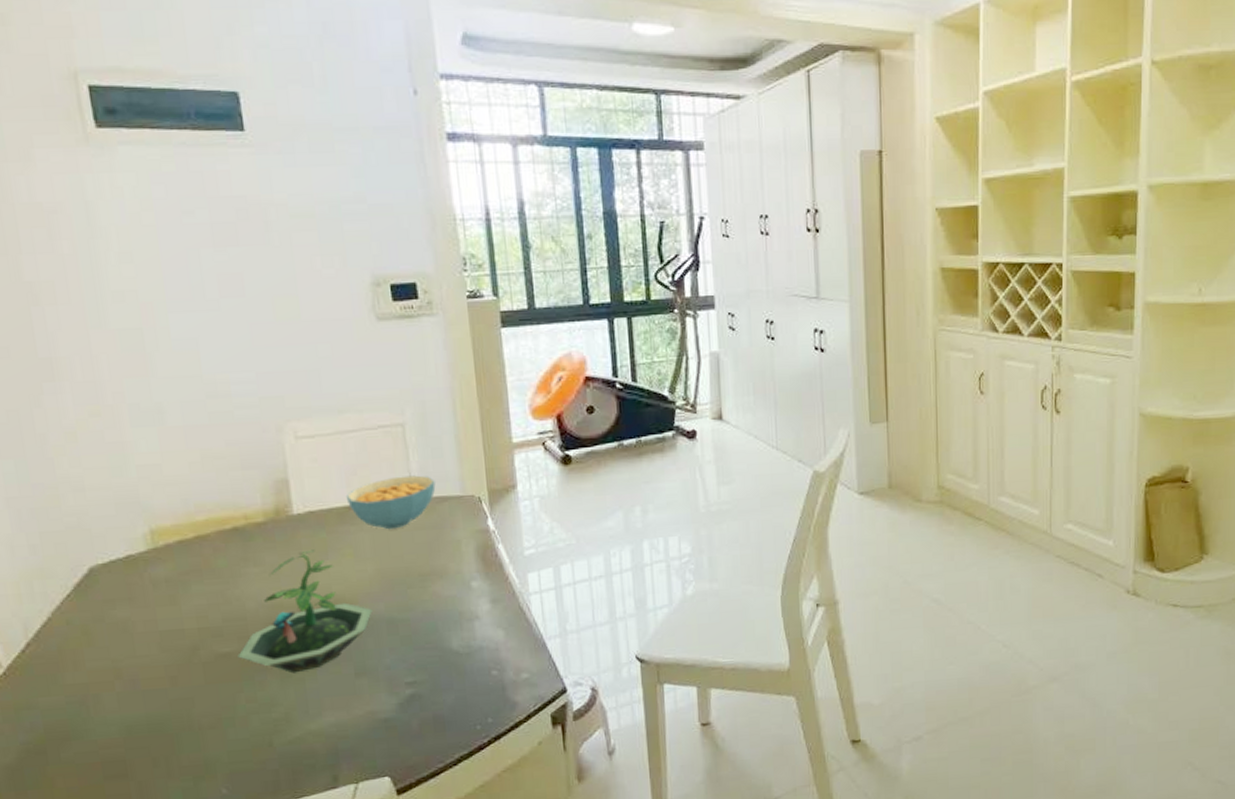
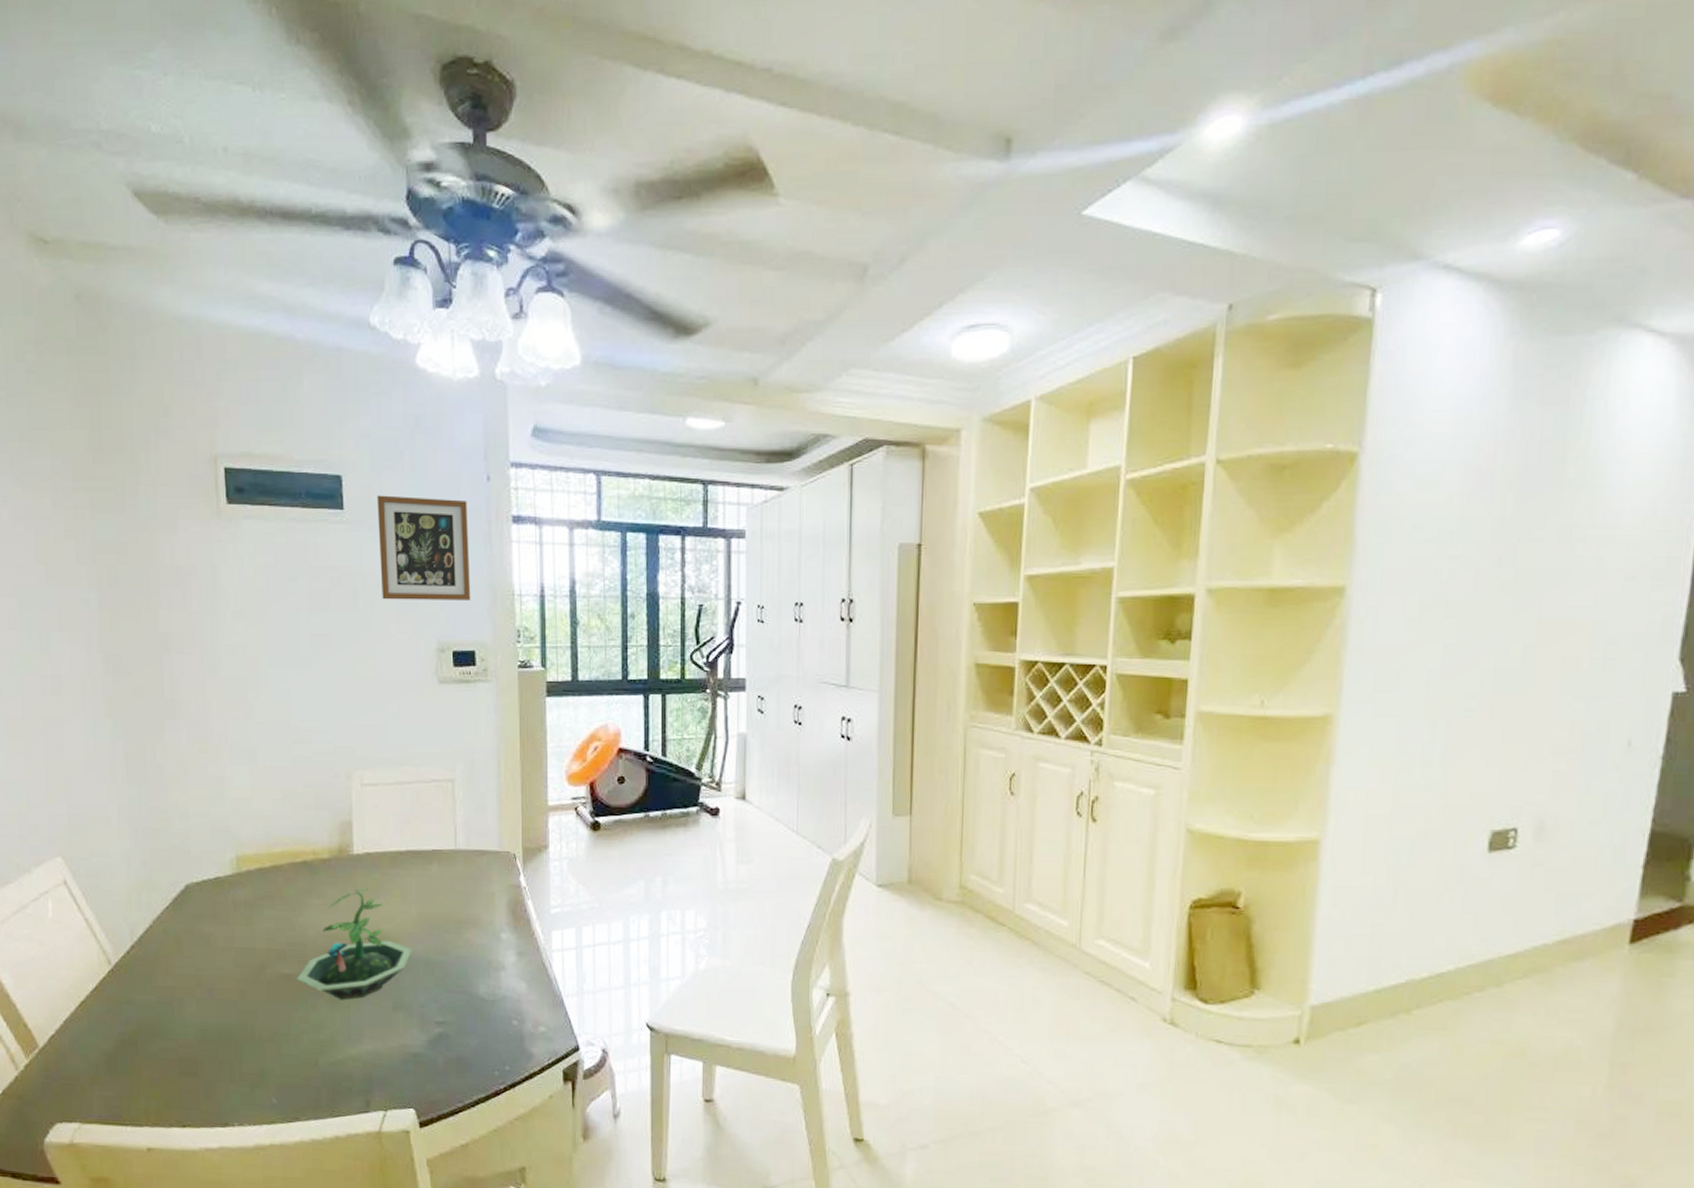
picture frame: none [284,113,407,232] -> present [377,495,471,600]
cereal bowl: present [345,475,436,530] -> none [399,828,477,877]

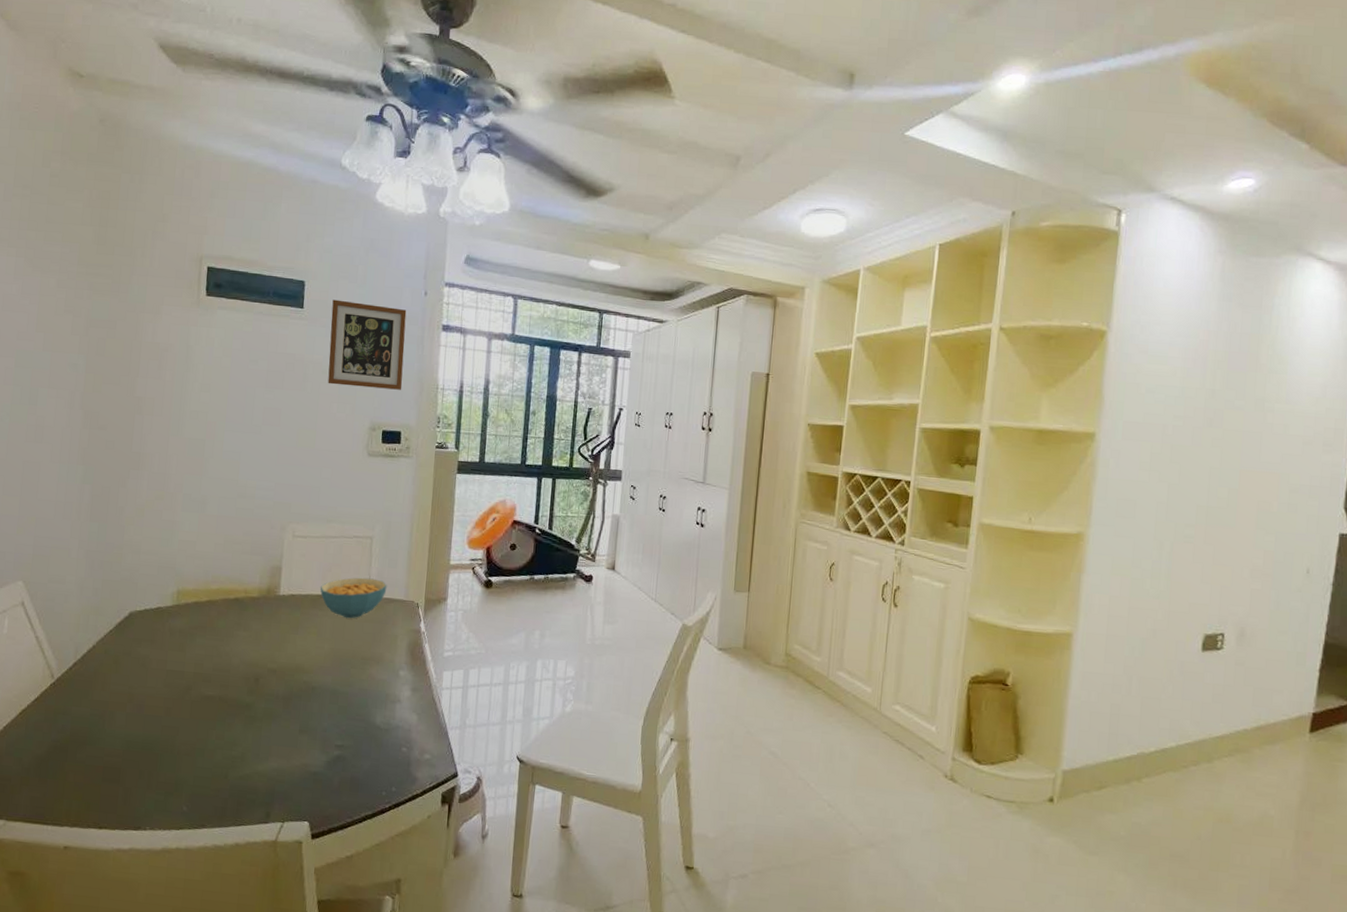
terrarium: present [296,888,412,1000] -> none [217,624,322,722]
cereal bowl: none [399,828,477,877] -> present [320,577,387,619]

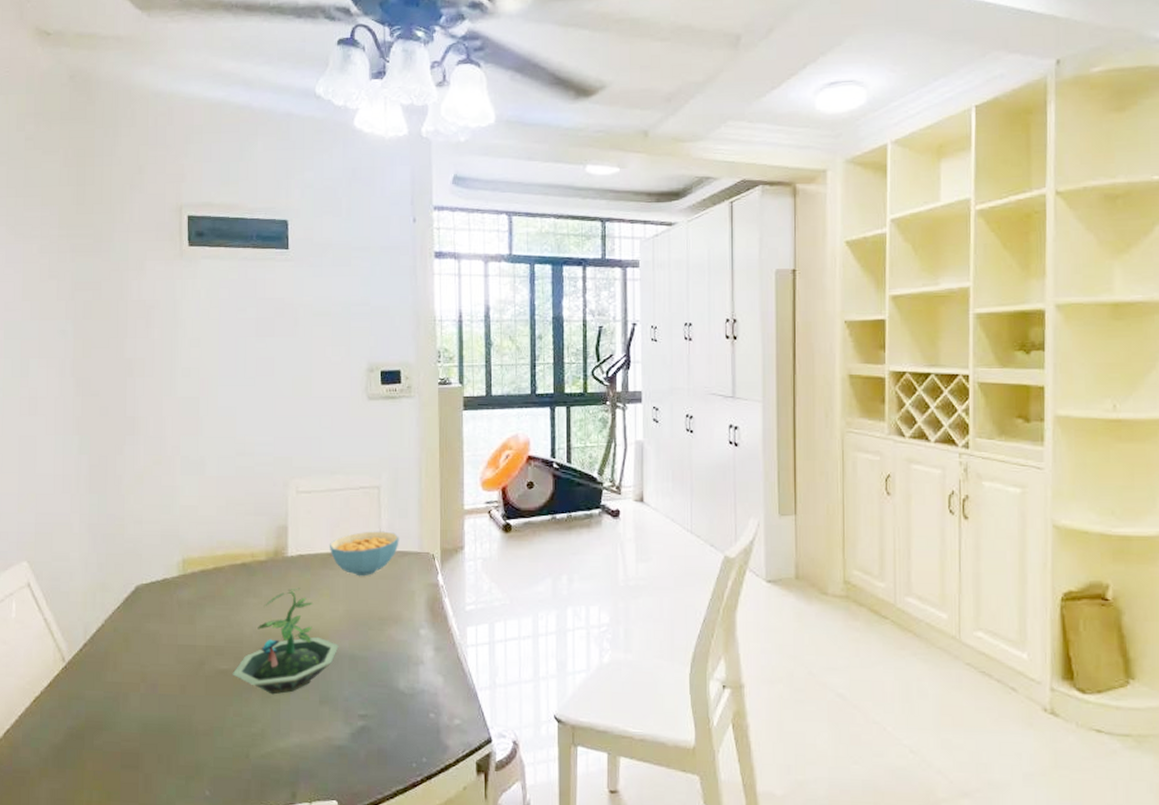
terrarium: none [217,624,322,722] -> present [232,588,339,695]
picture frame: present [328,299,407,390] -> none [318,236,398,327]

